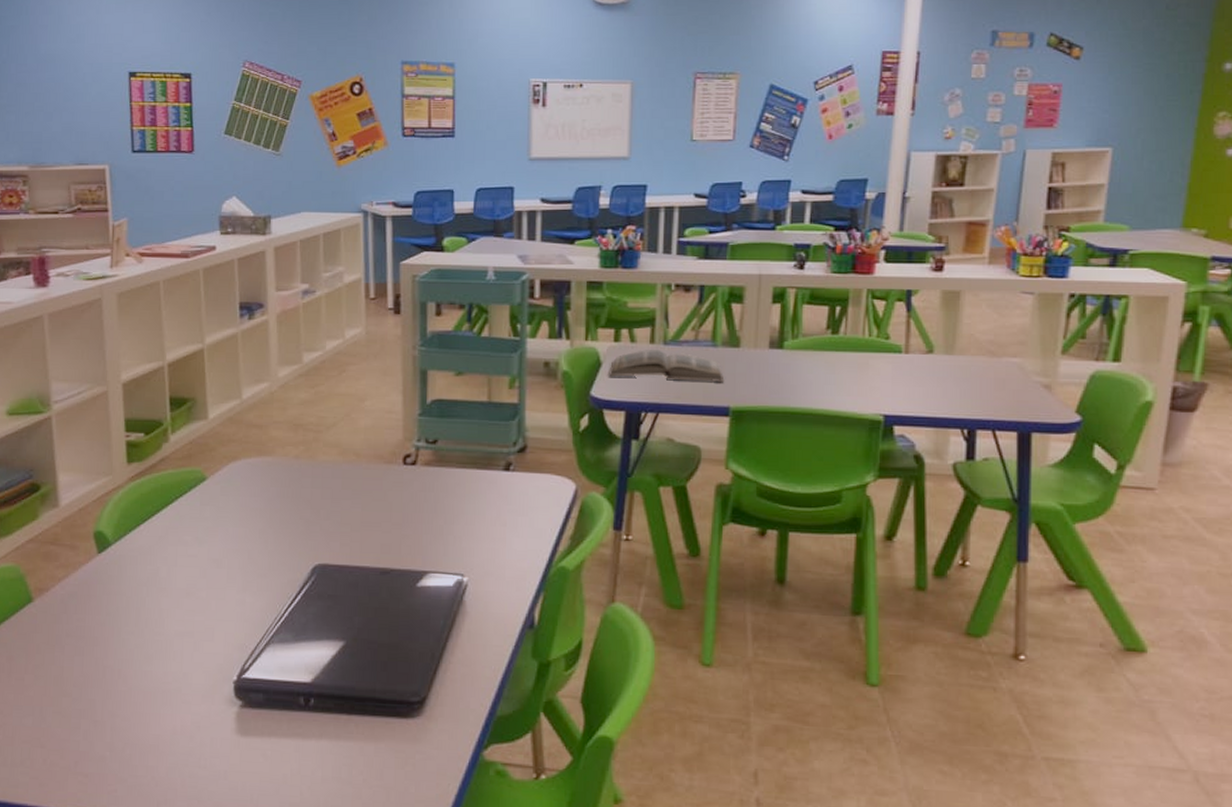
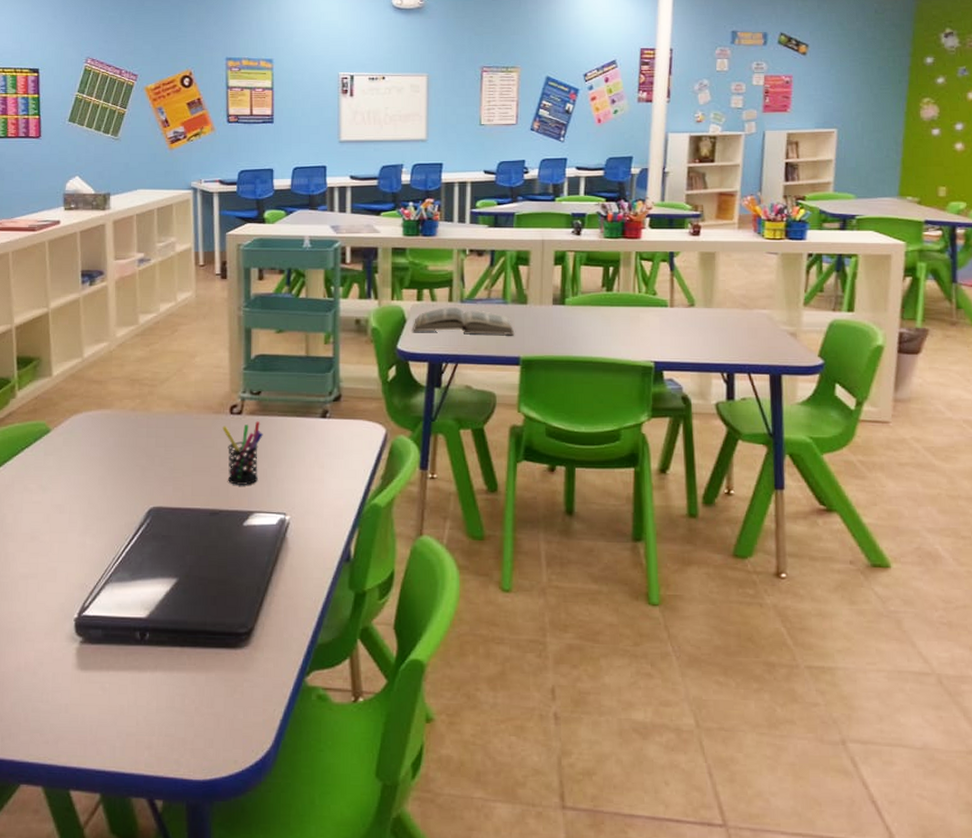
pen holder: none [394,473,440,544] -> present [222,421,263,486]

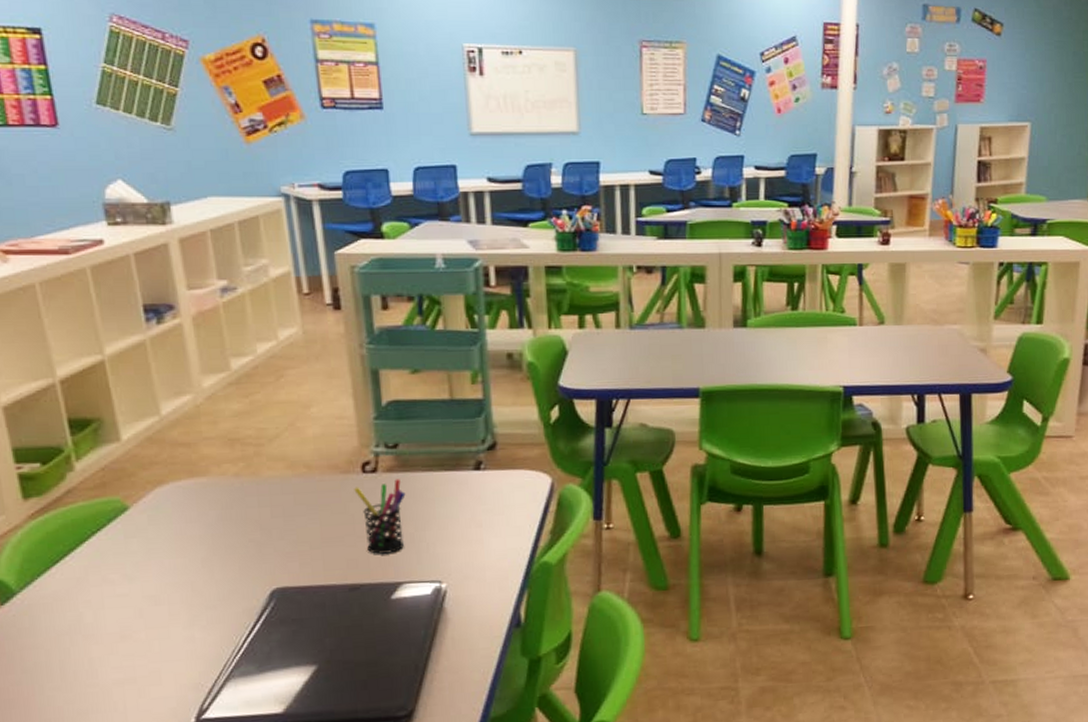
book: present [413,307,515,335] -> none [575,334,693,365]

